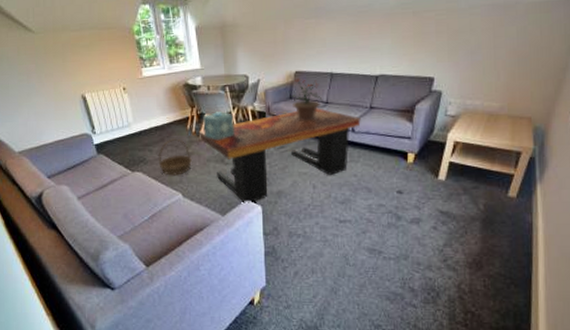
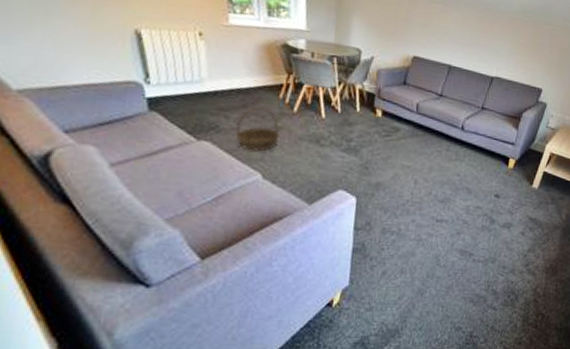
coffee table: present [198,108,361,203] -> none [292,98,472,193]
decorative box: present [203,111,235,141] -> none [299,84,339,118]
potted plant: present [290,78,321,121] -> none [404,63,436,112]

